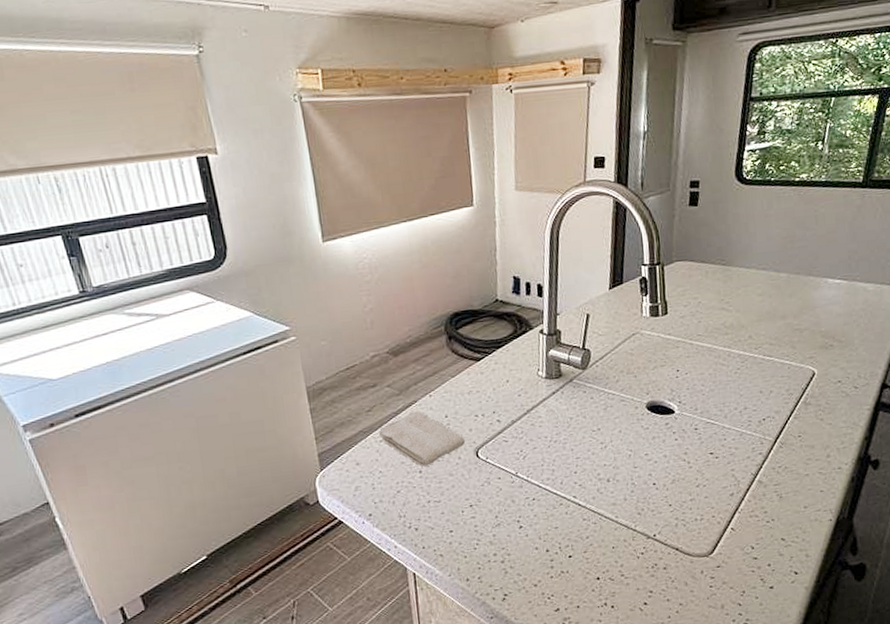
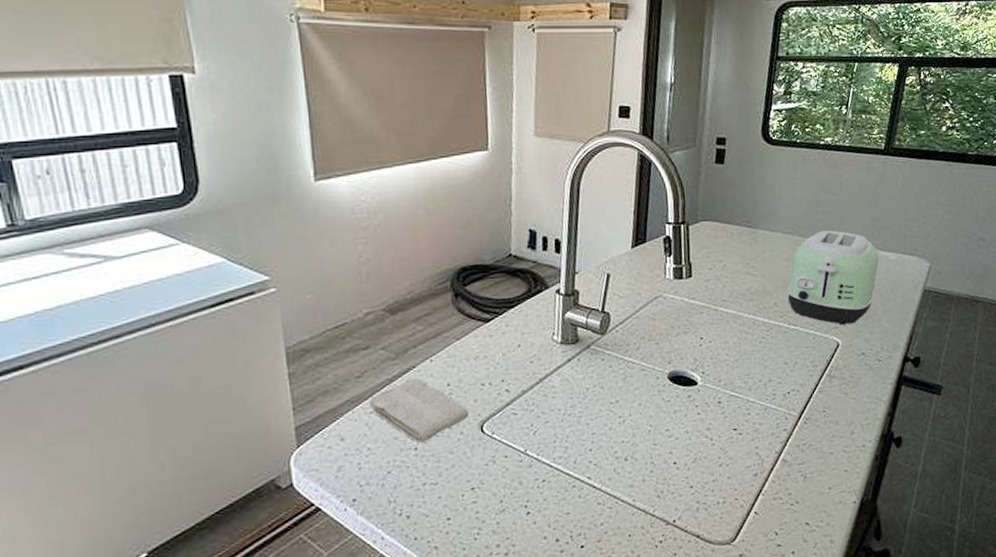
toaster: none [761,264,857,355] -> present [787,230,880,325]

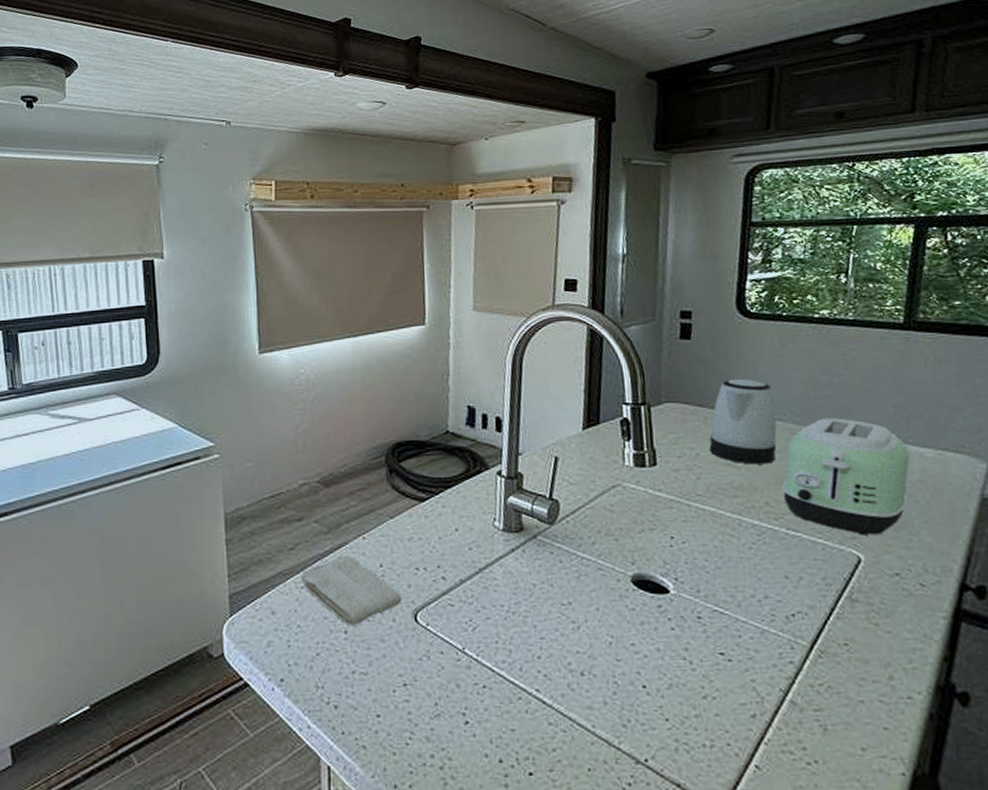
kettle: none [734,198,787,273] -> present [709,378,777,465]

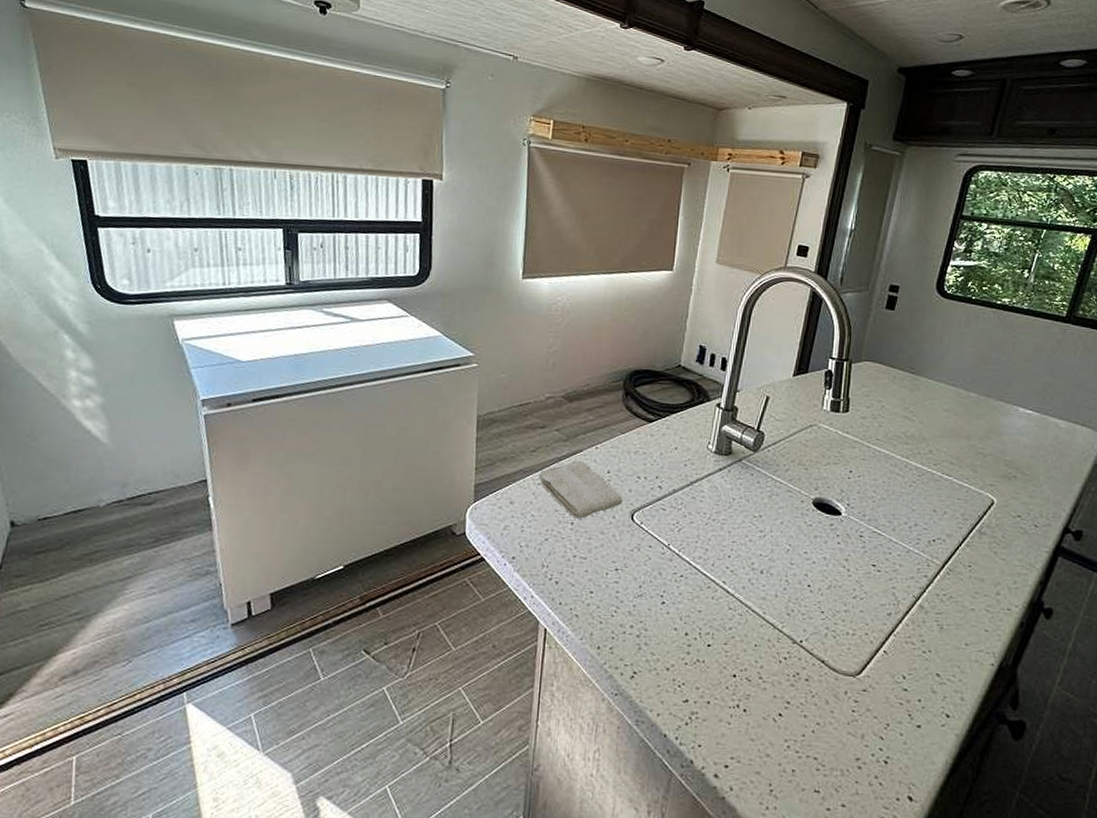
kettle: present [709,378,777,465] -> none [893,347,952,420]
toaster: present [781,418,910,535] -> none [944,387,1048,485]

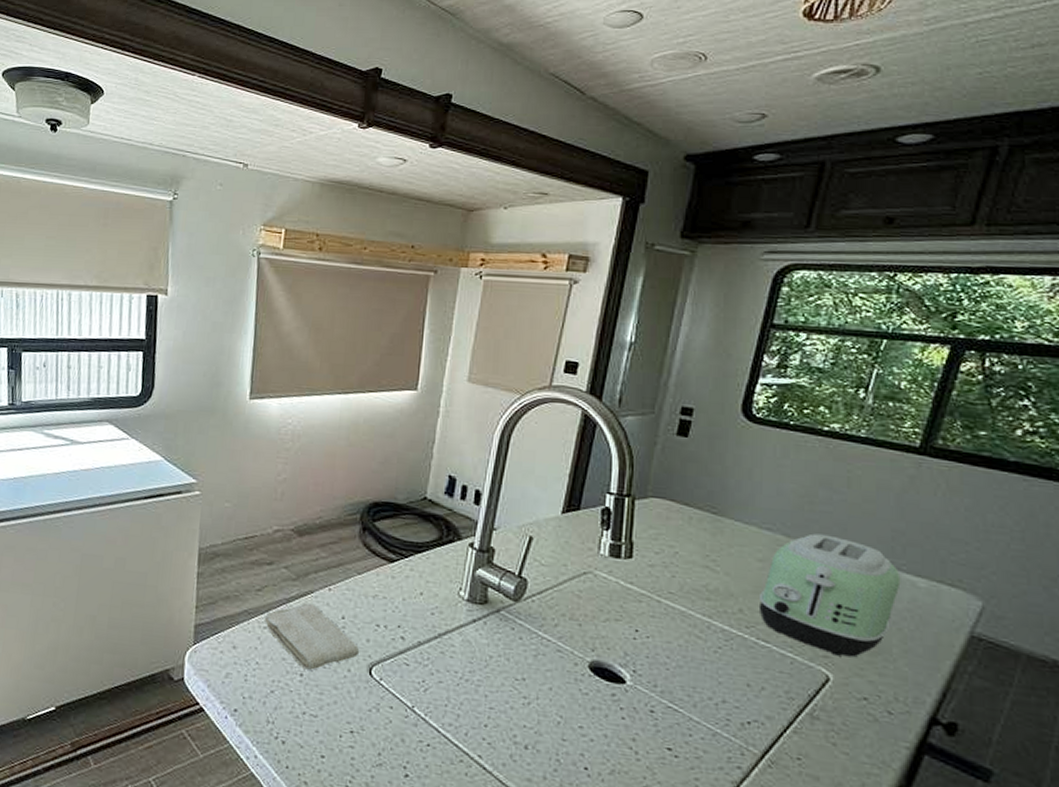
toaster: none [944,387,1048,485] -> present [758,533,901,658]

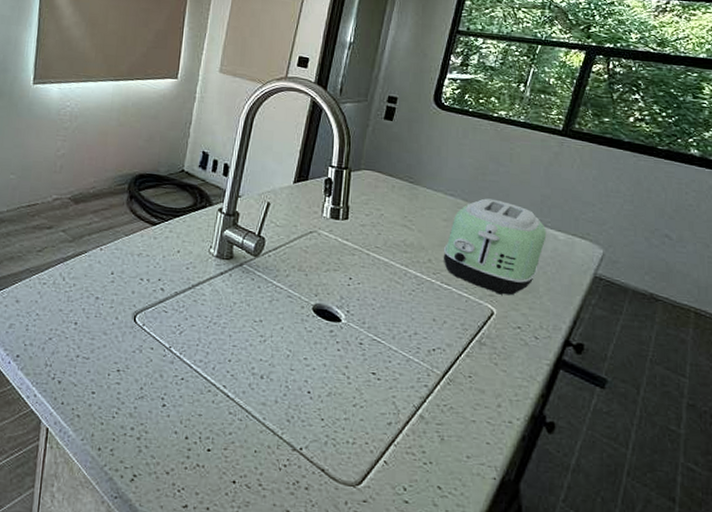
washcloth: present [263,602,360,670] -> none [43,261,126,319]

